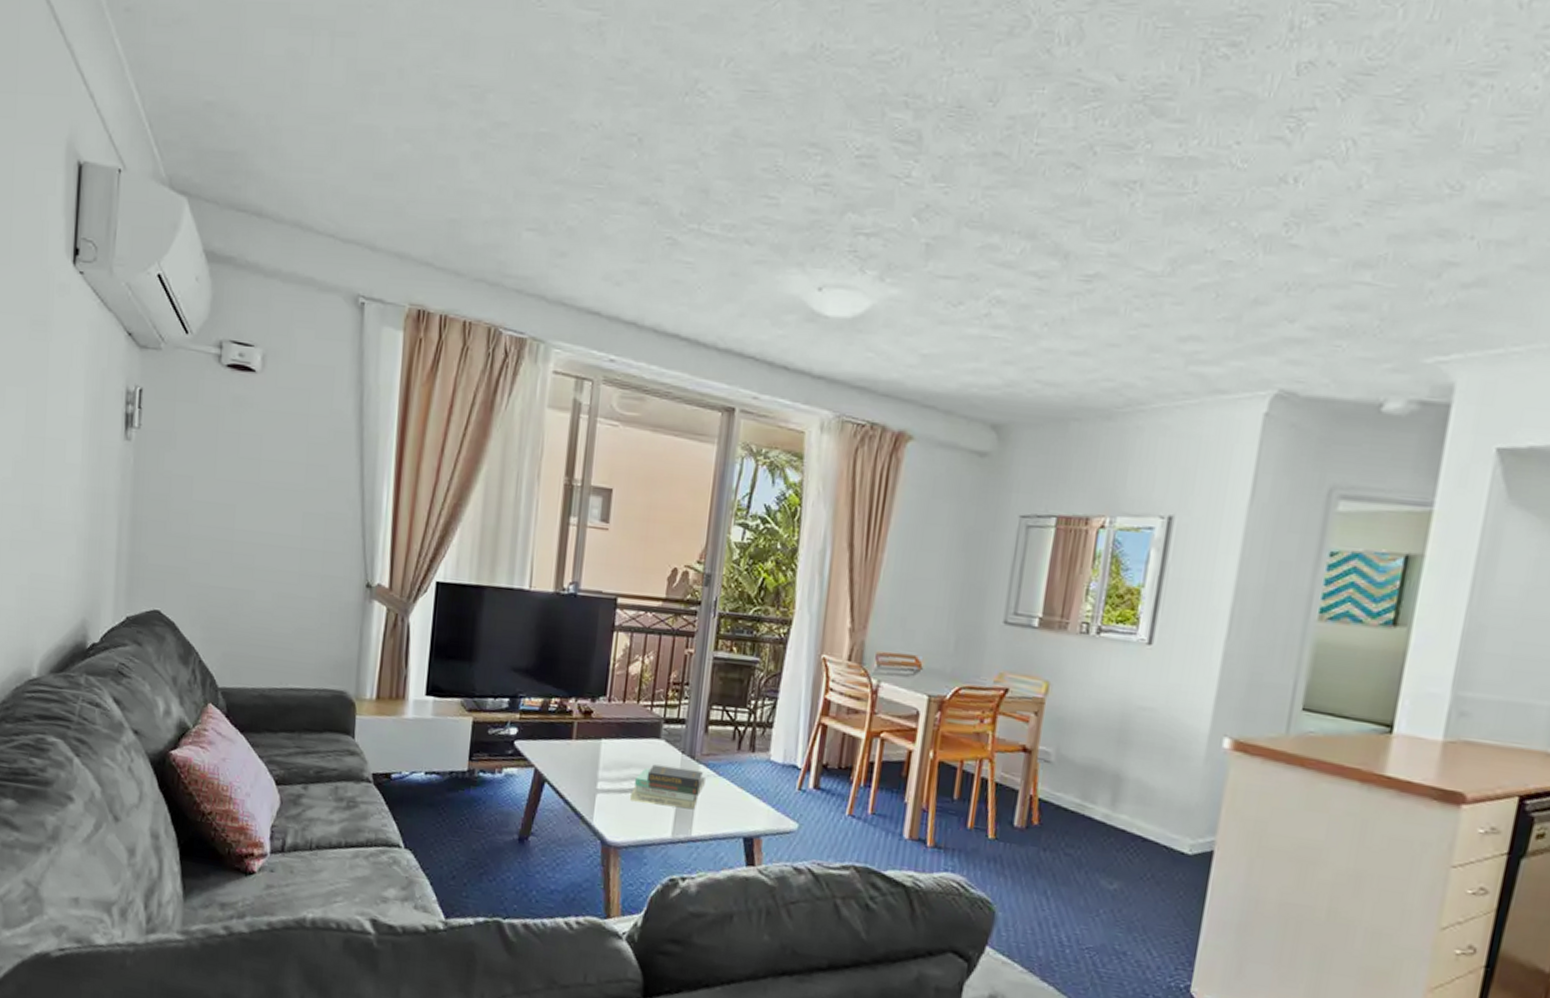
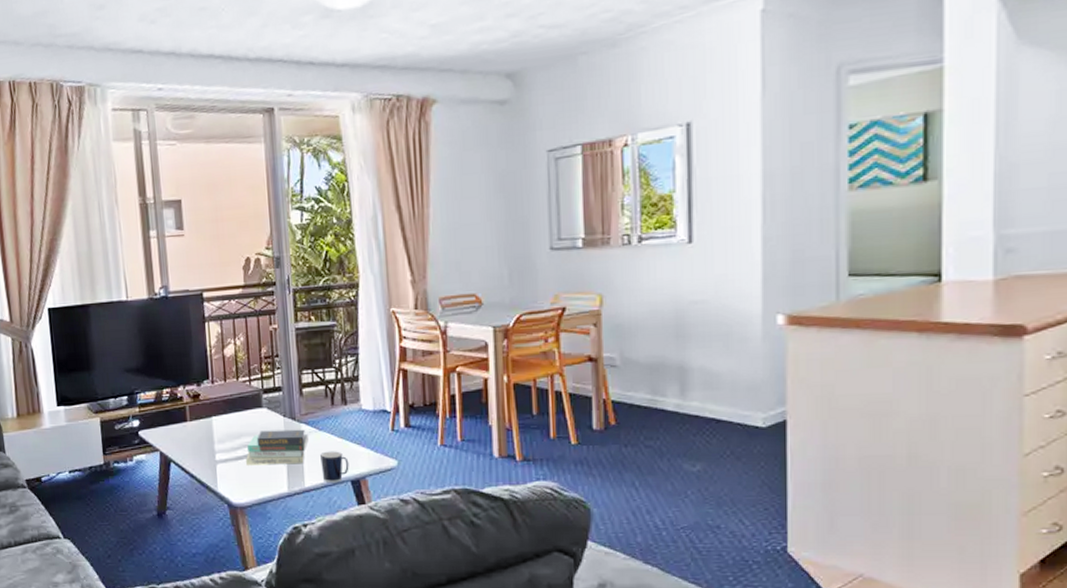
mug: none [712,800,745,837] -> present [320,451,349,483]

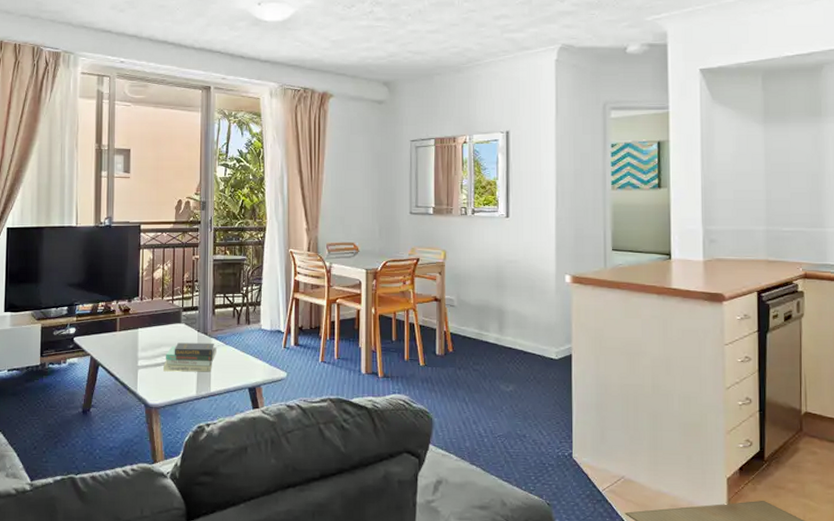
mug: present [320,451,349,483] -> none [225,362,248,390]

